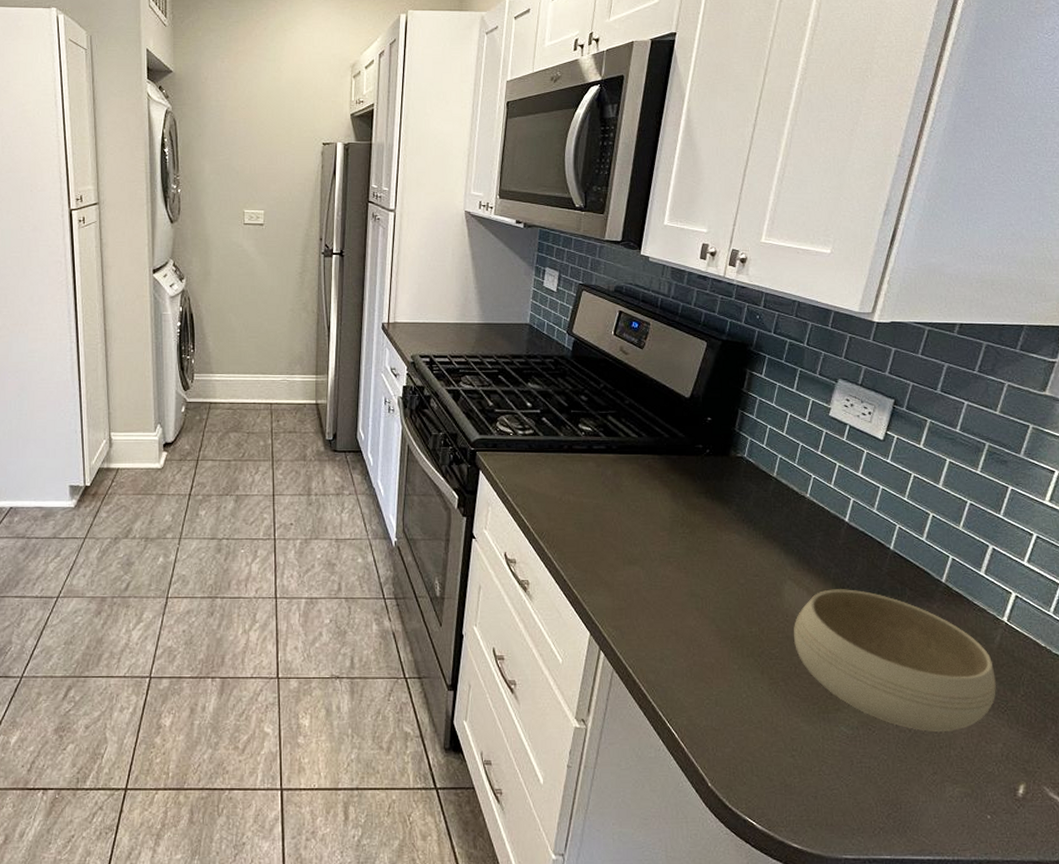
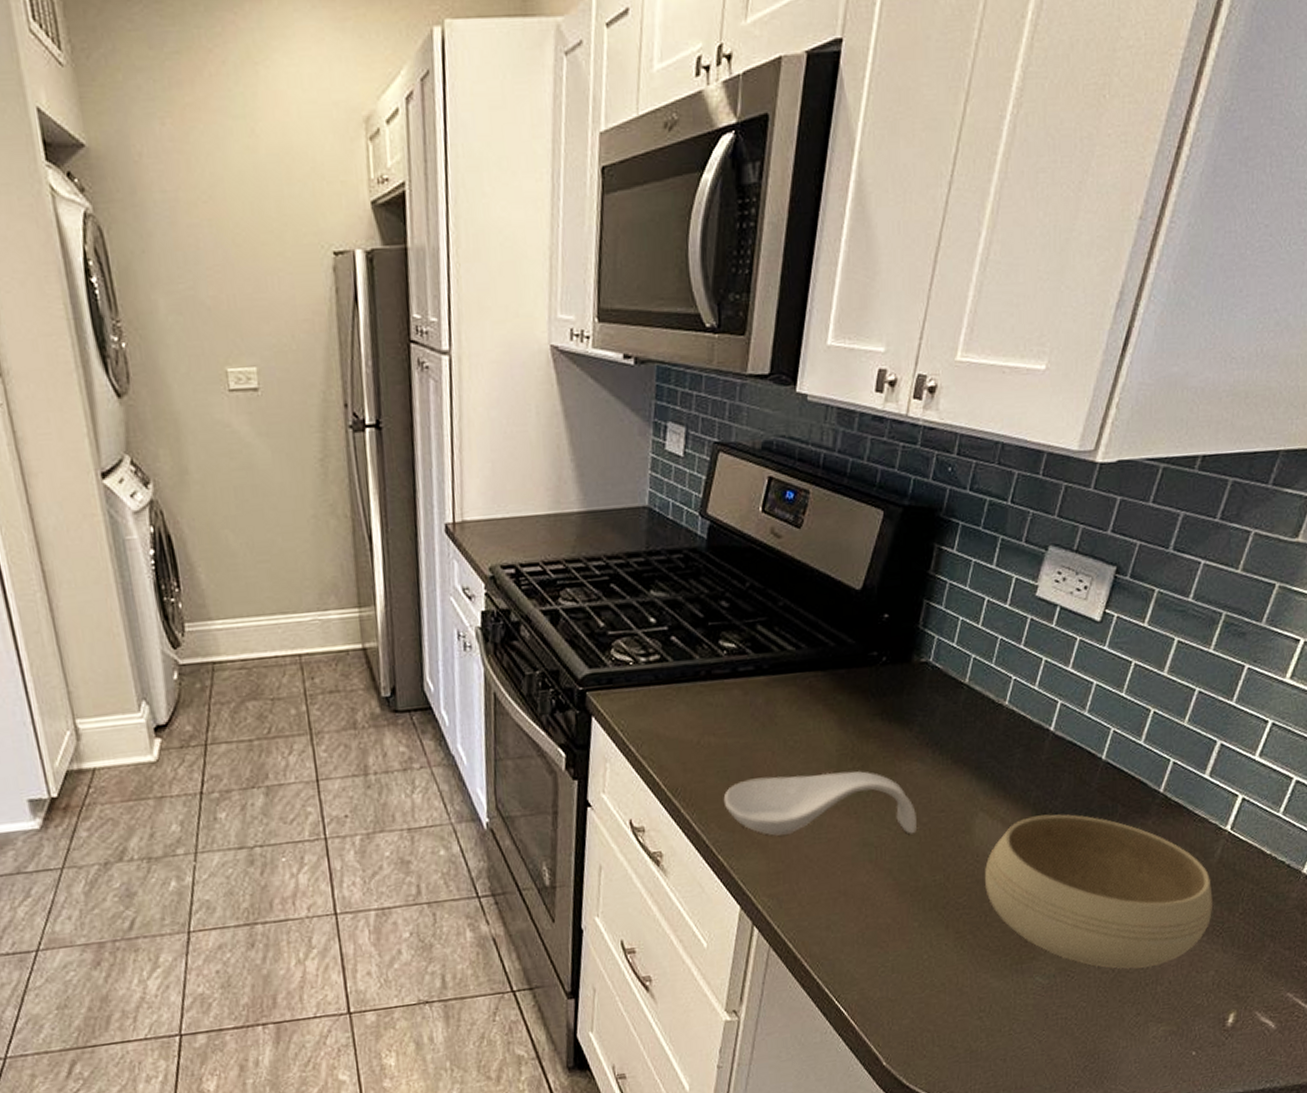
spoon rest: none [579,532,735,591] -> present [723,771,917,836]

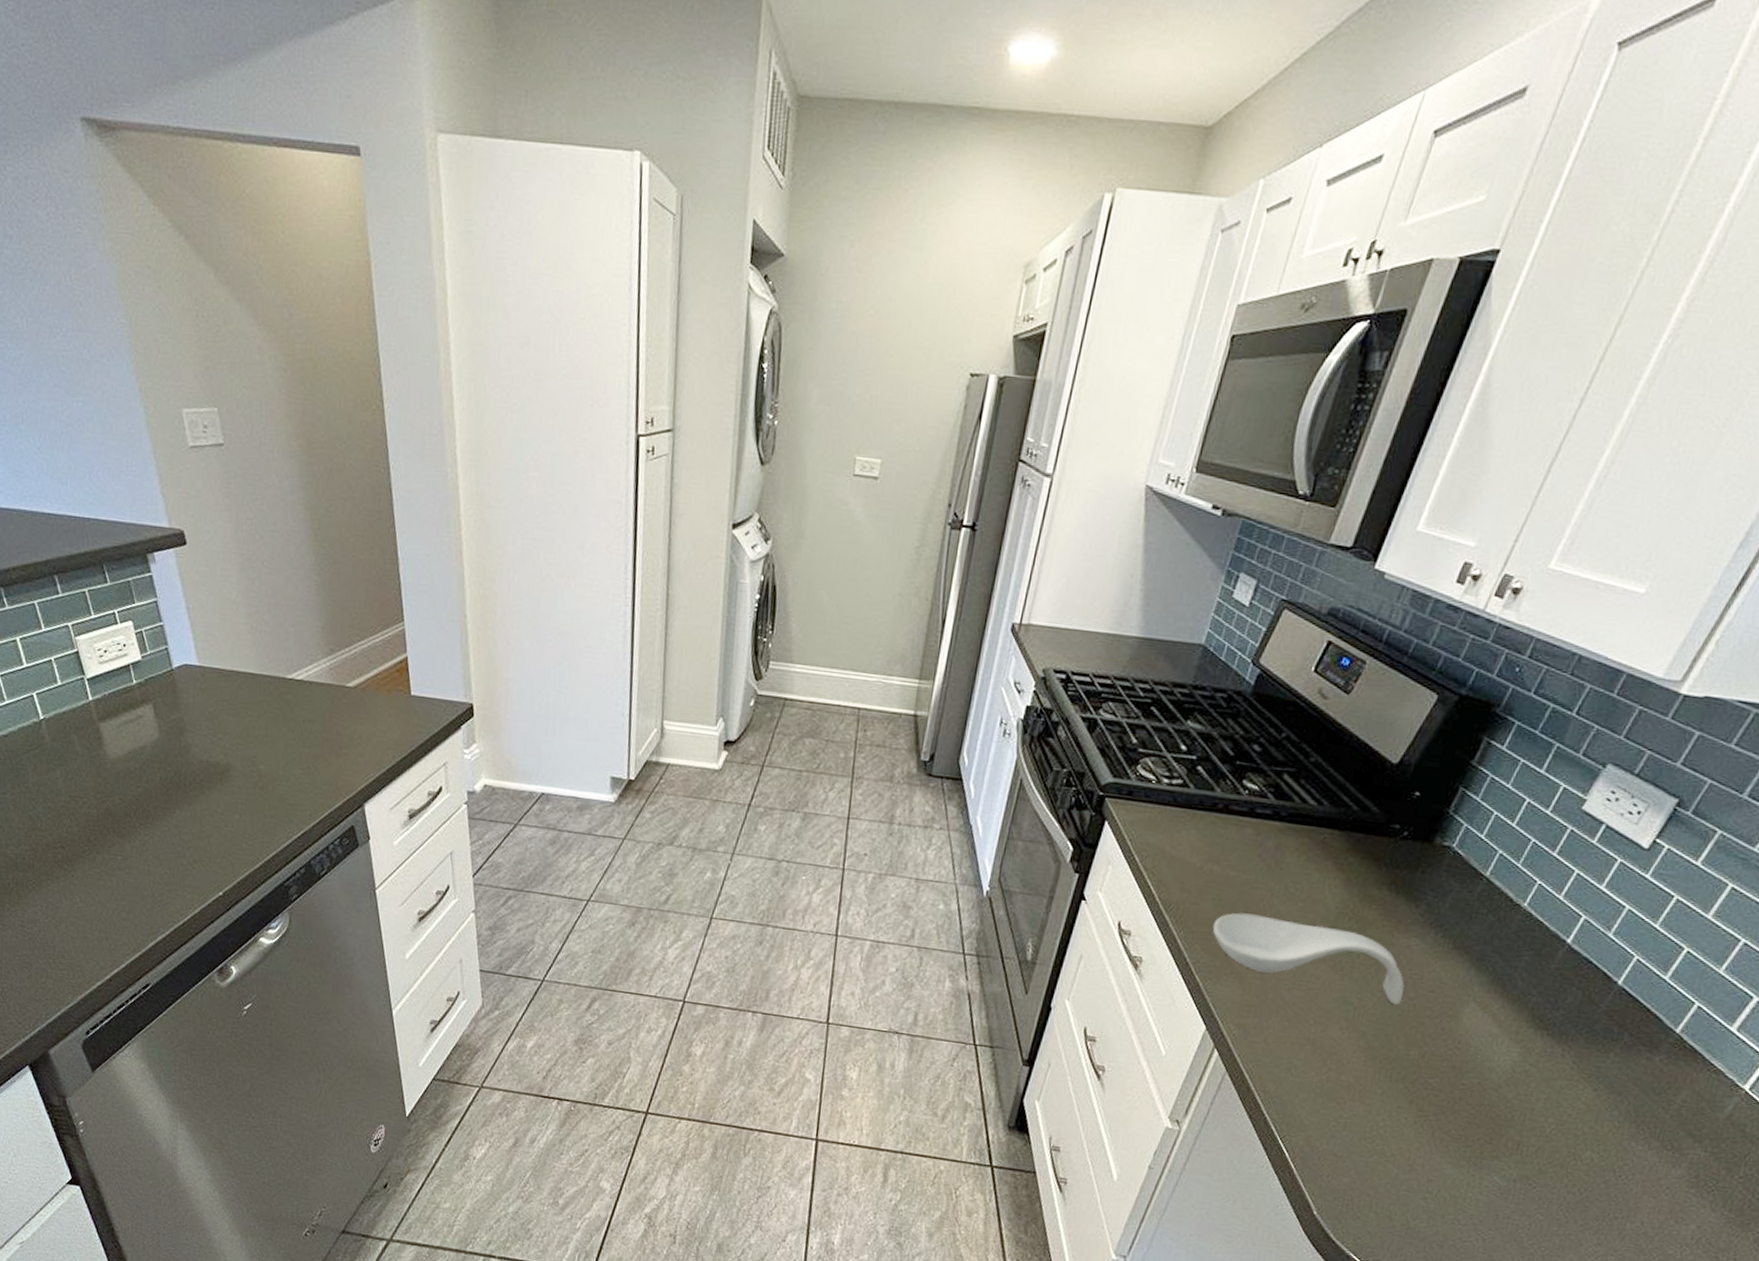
bowl: present [984,814,1213,969] -> none [1460,1020,1714,1203]

